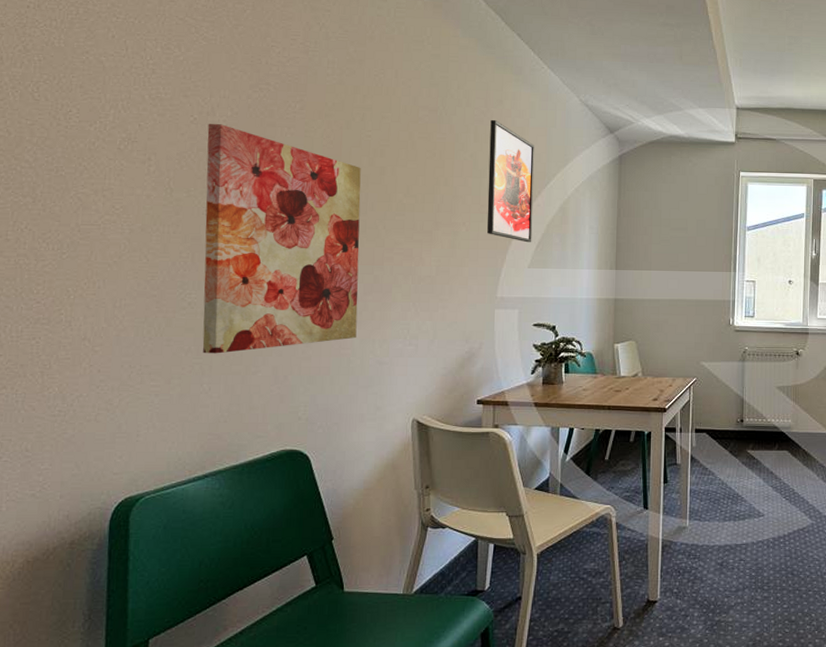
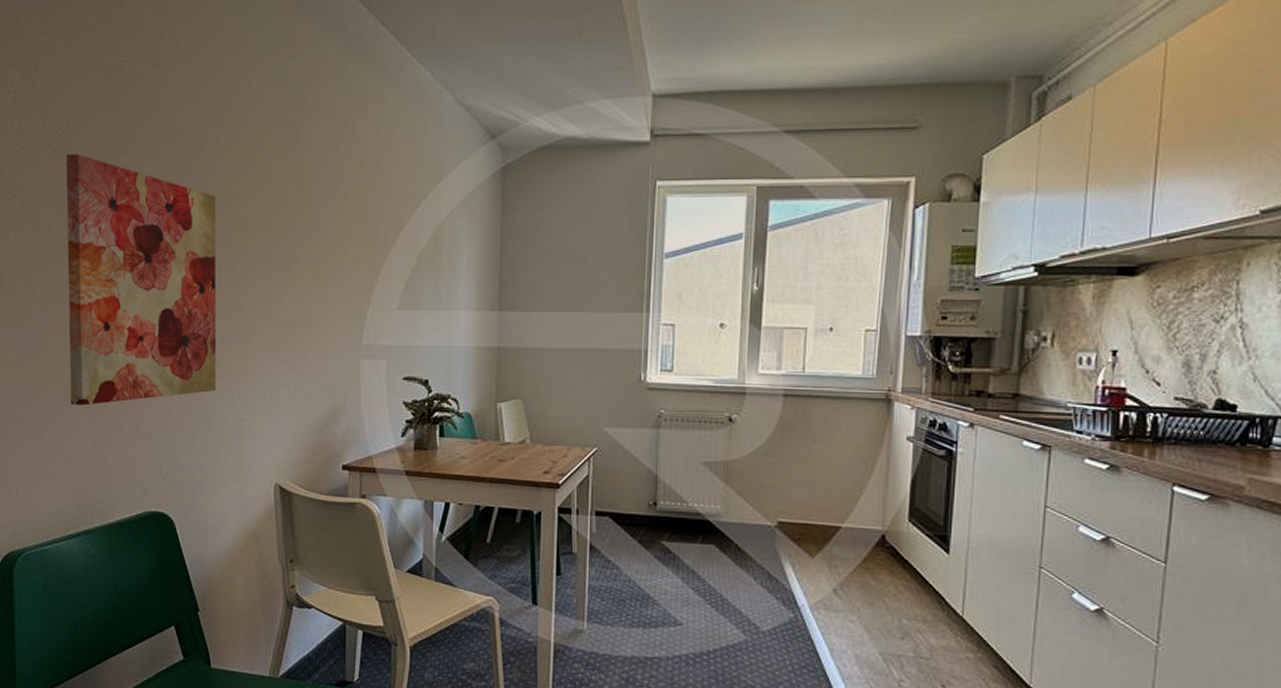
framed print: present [486,119,535,243] -> none [350,130,403,279]

